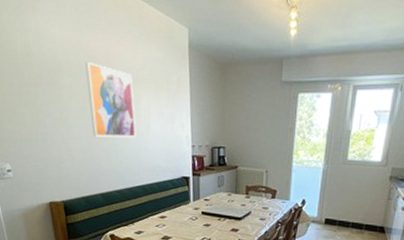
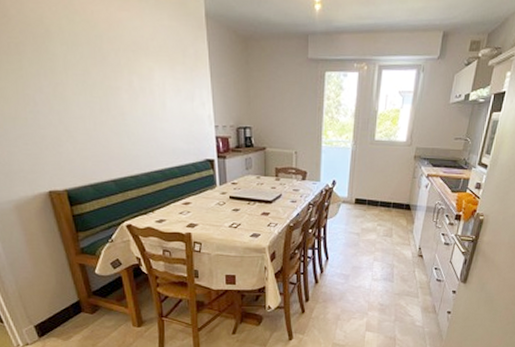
wall art: present [84,62,136,138] -> none [80,28,151,117]

